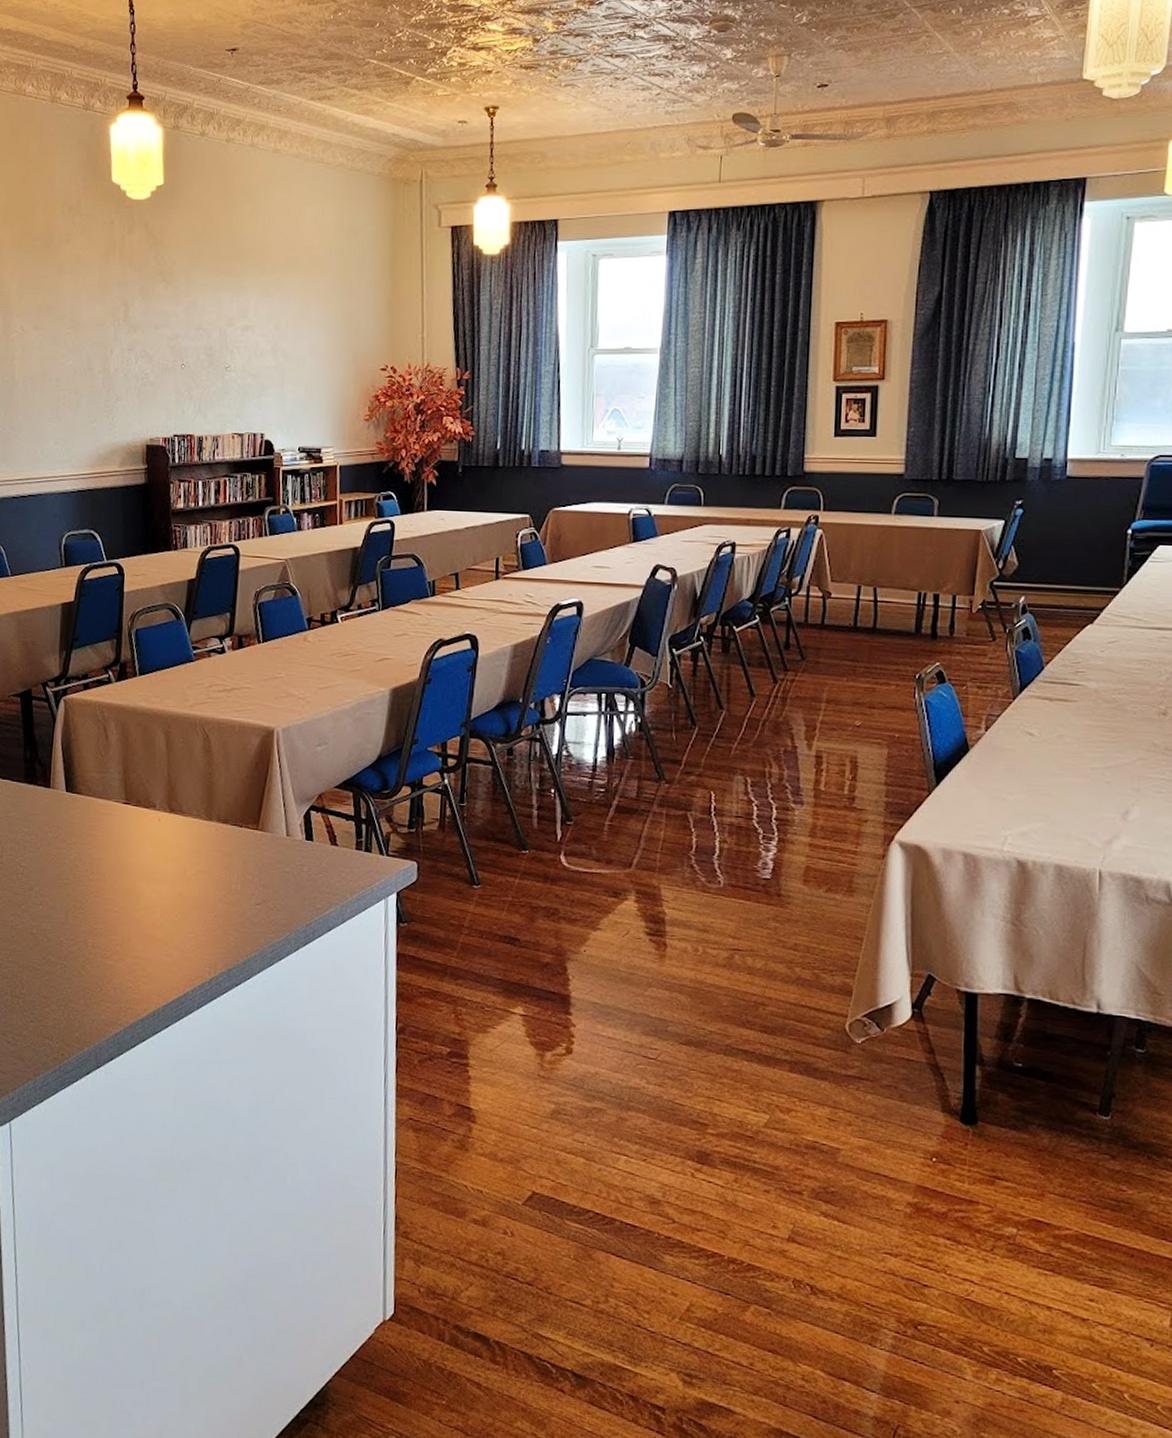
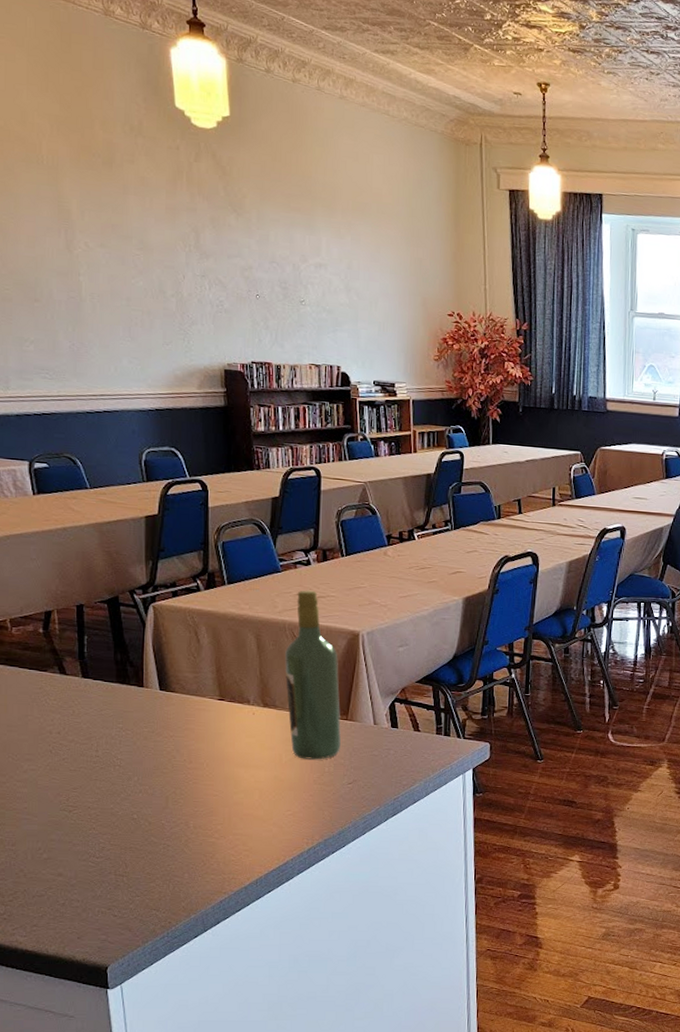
wine bottle: none [194,681,251,875] -> present [285,590,341,760]

